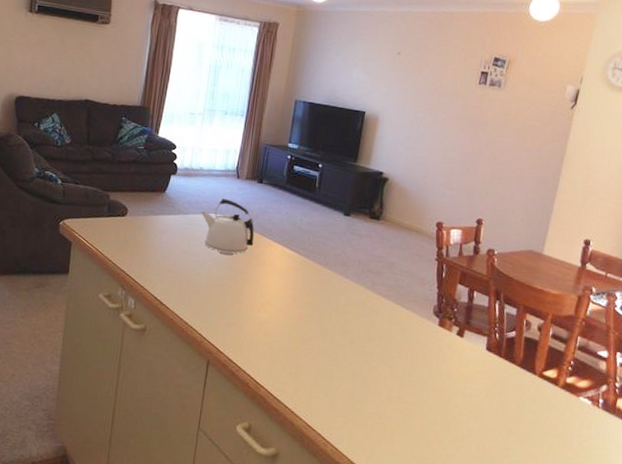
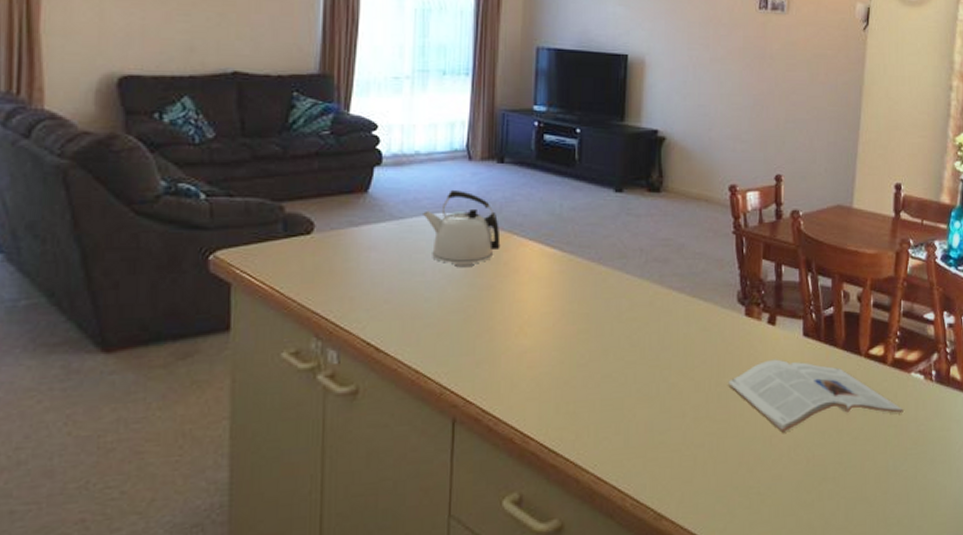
magazine: none [418,363,569,429] -> present [728,359,904,433]

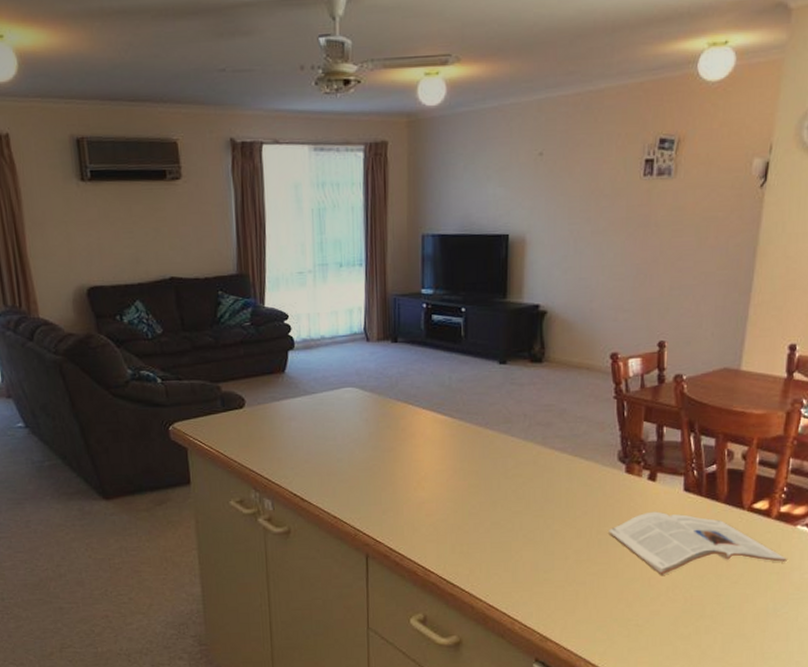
kettle: present [423,189,501,266] -> none [331,367,398,432]

